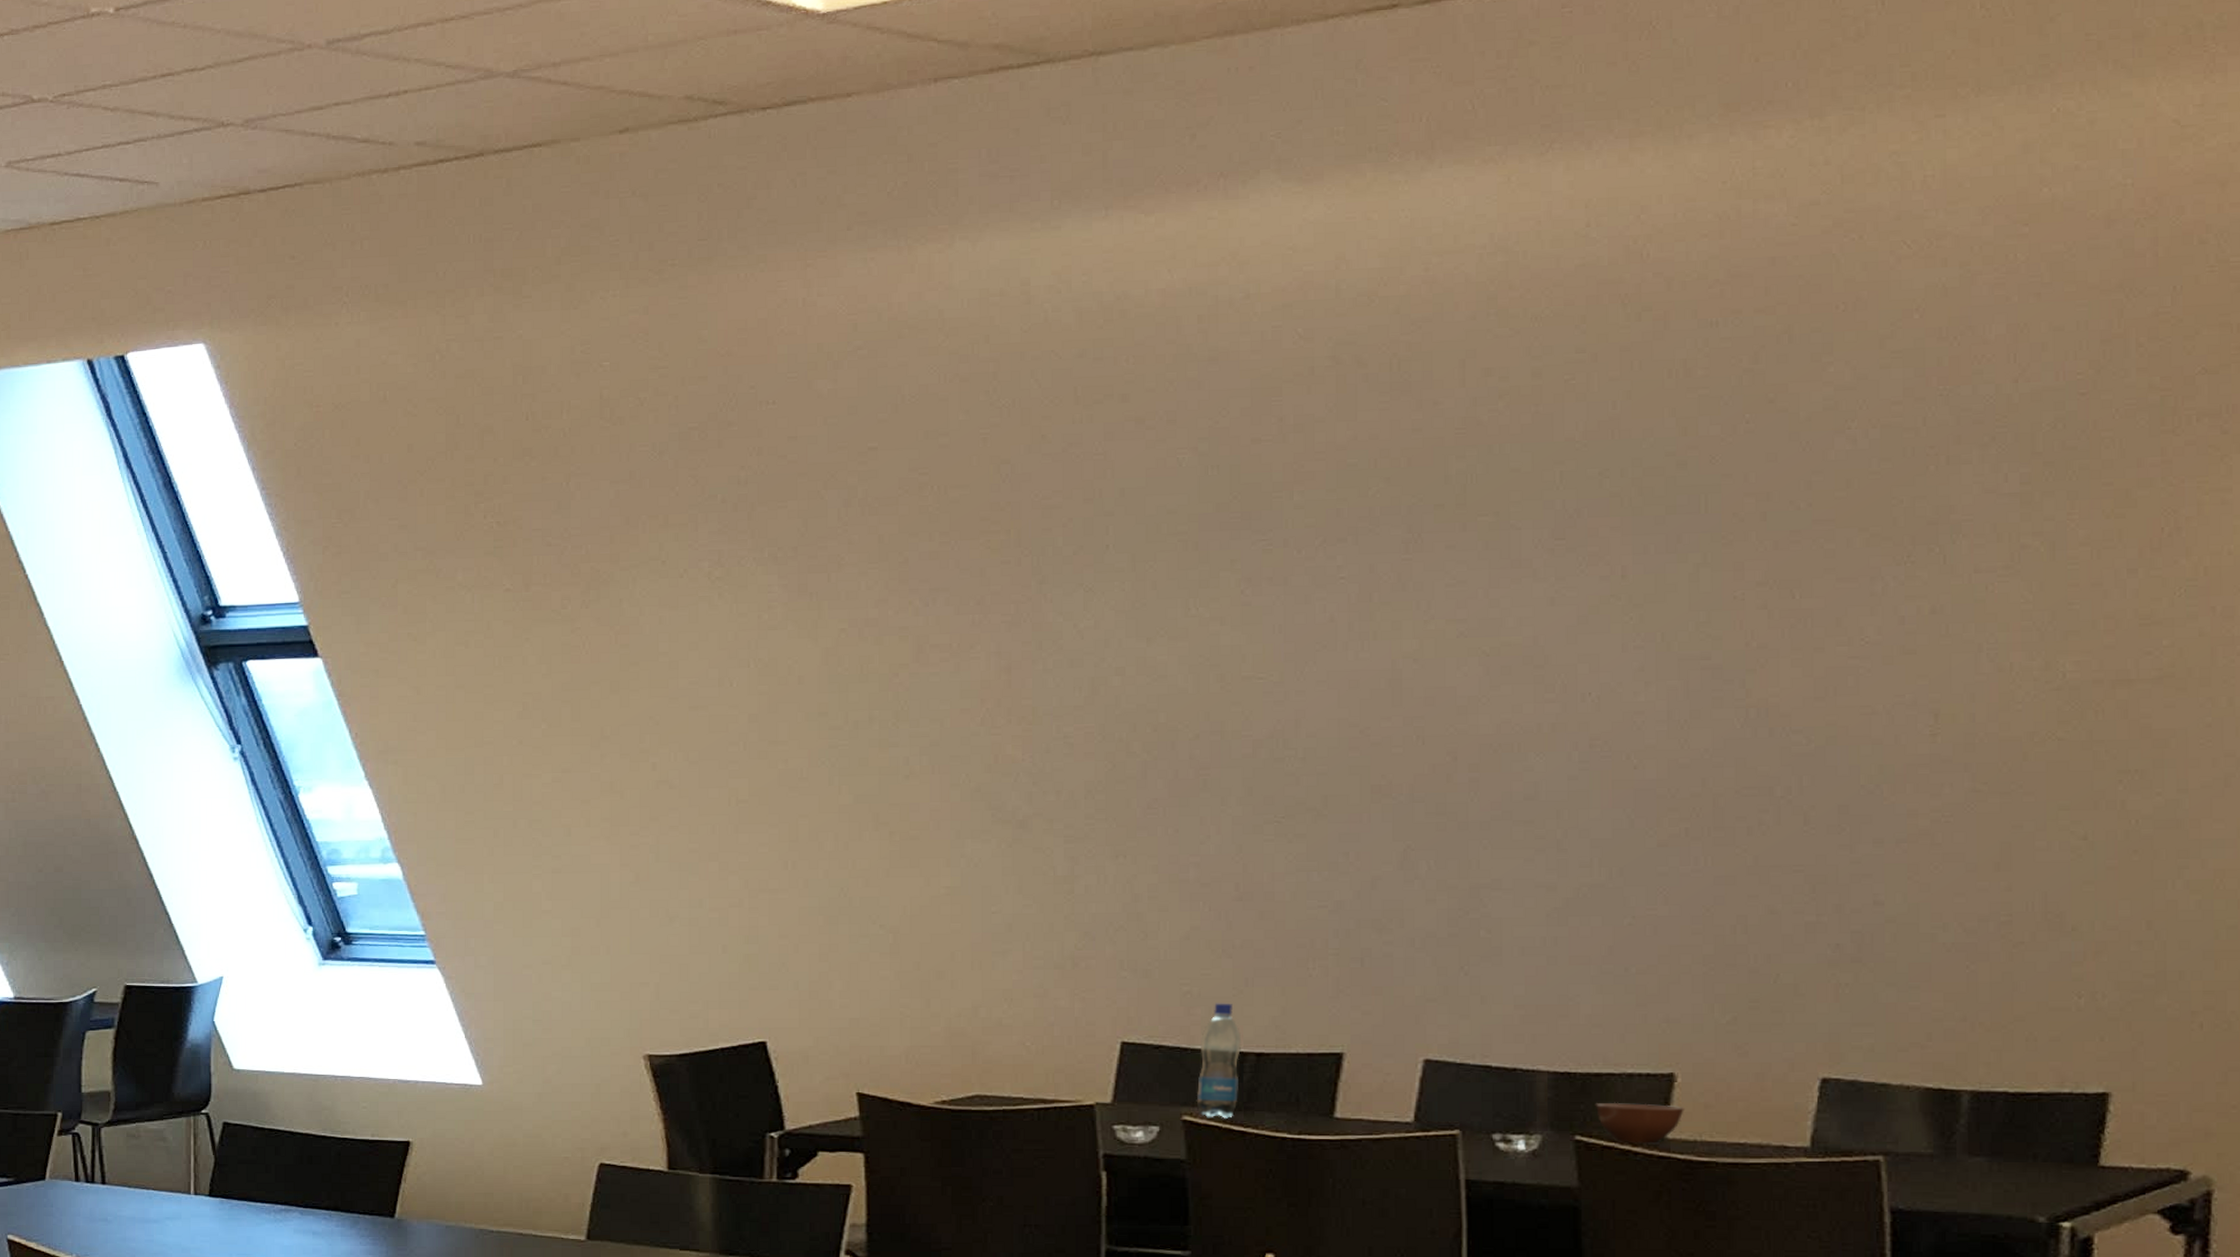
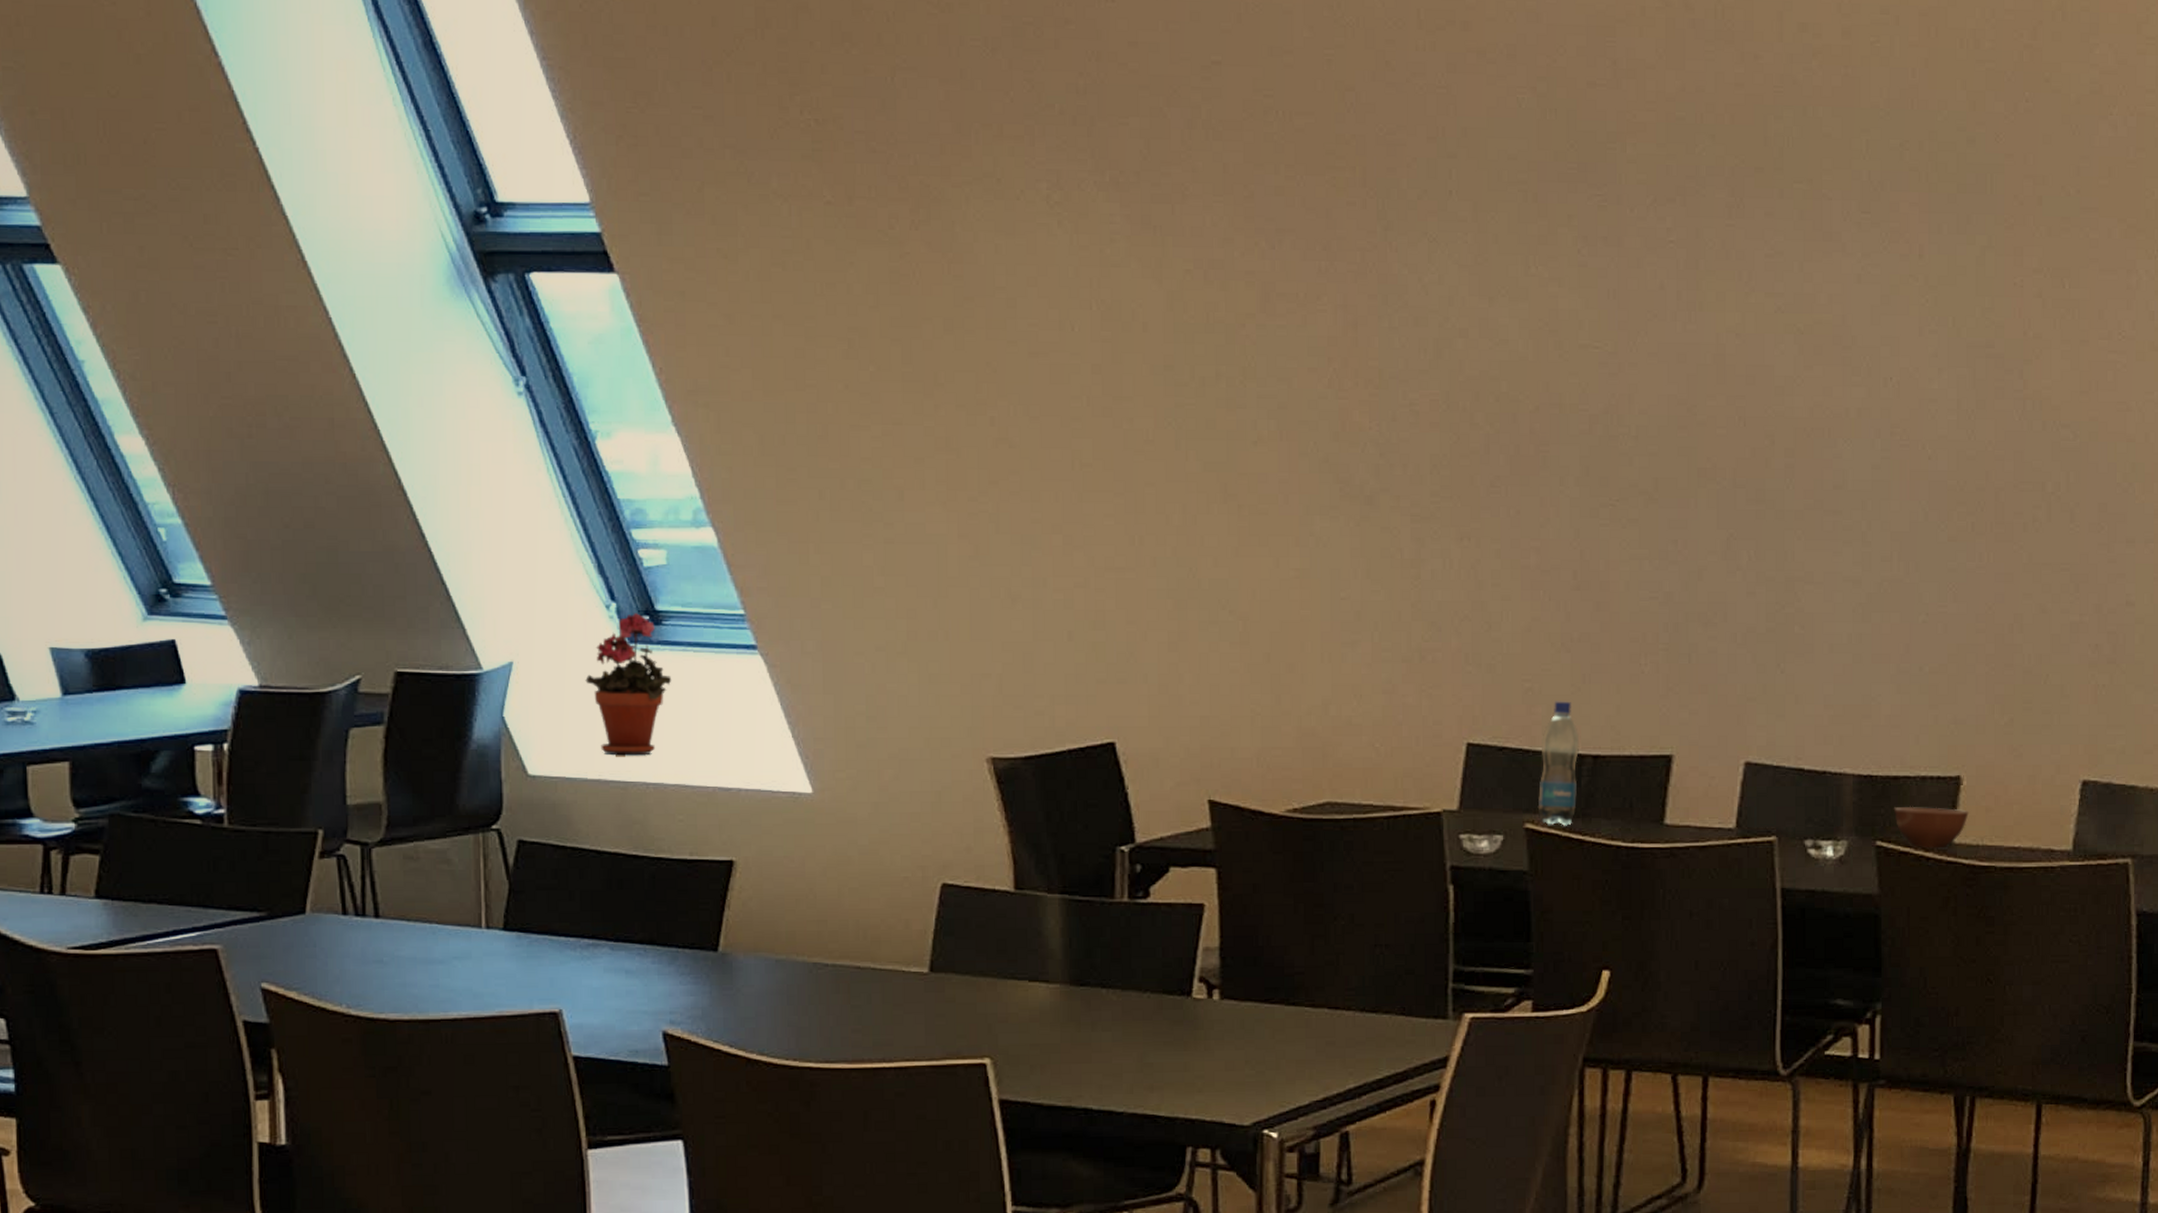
potted plant: none [284,935,360,1052] -> present [585,613,672,754]

